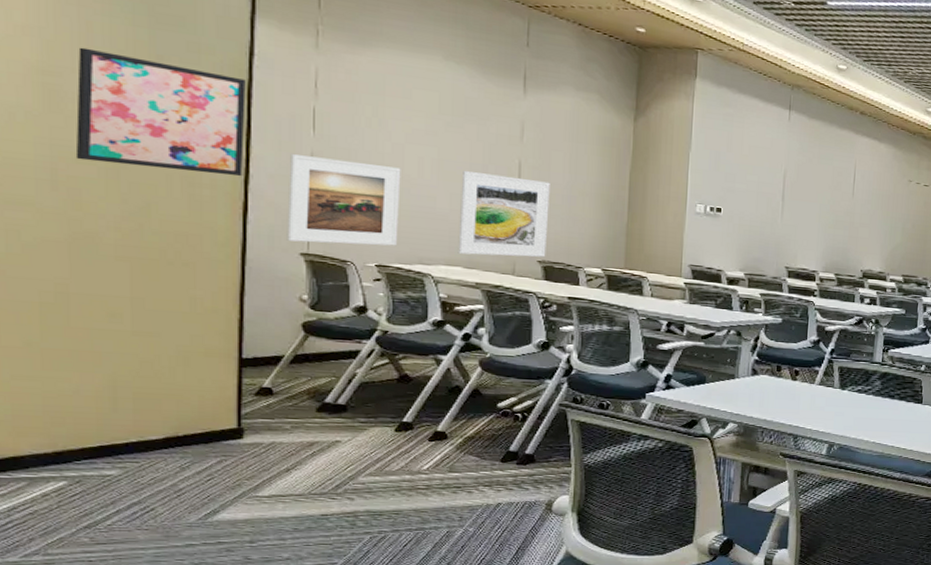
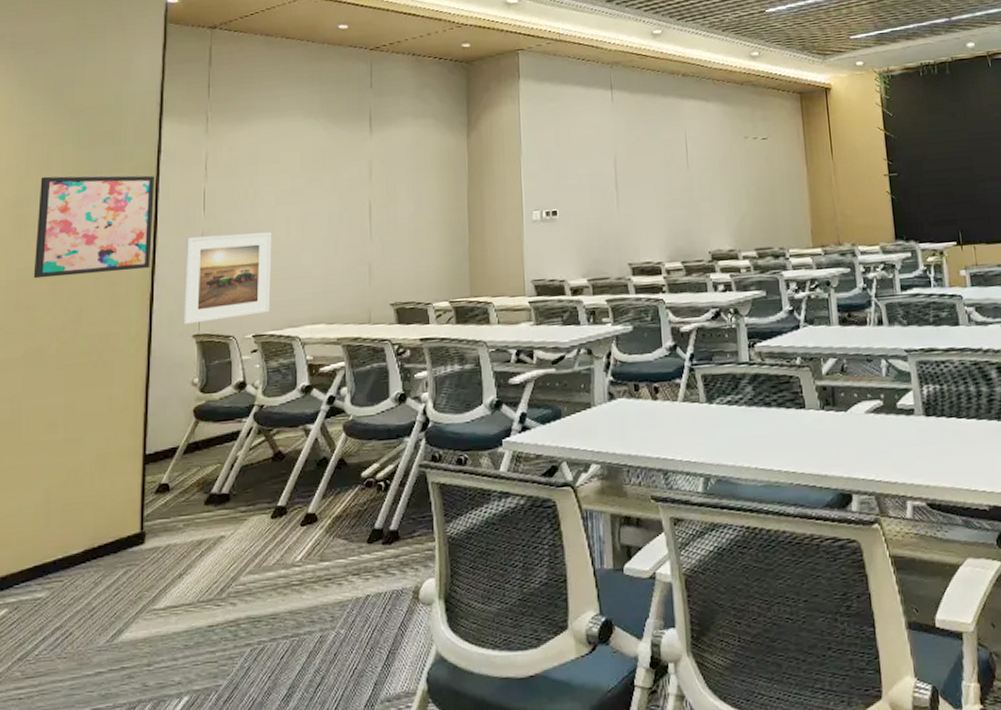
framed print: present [458,171,550,258] -> none [320,218,398,310]

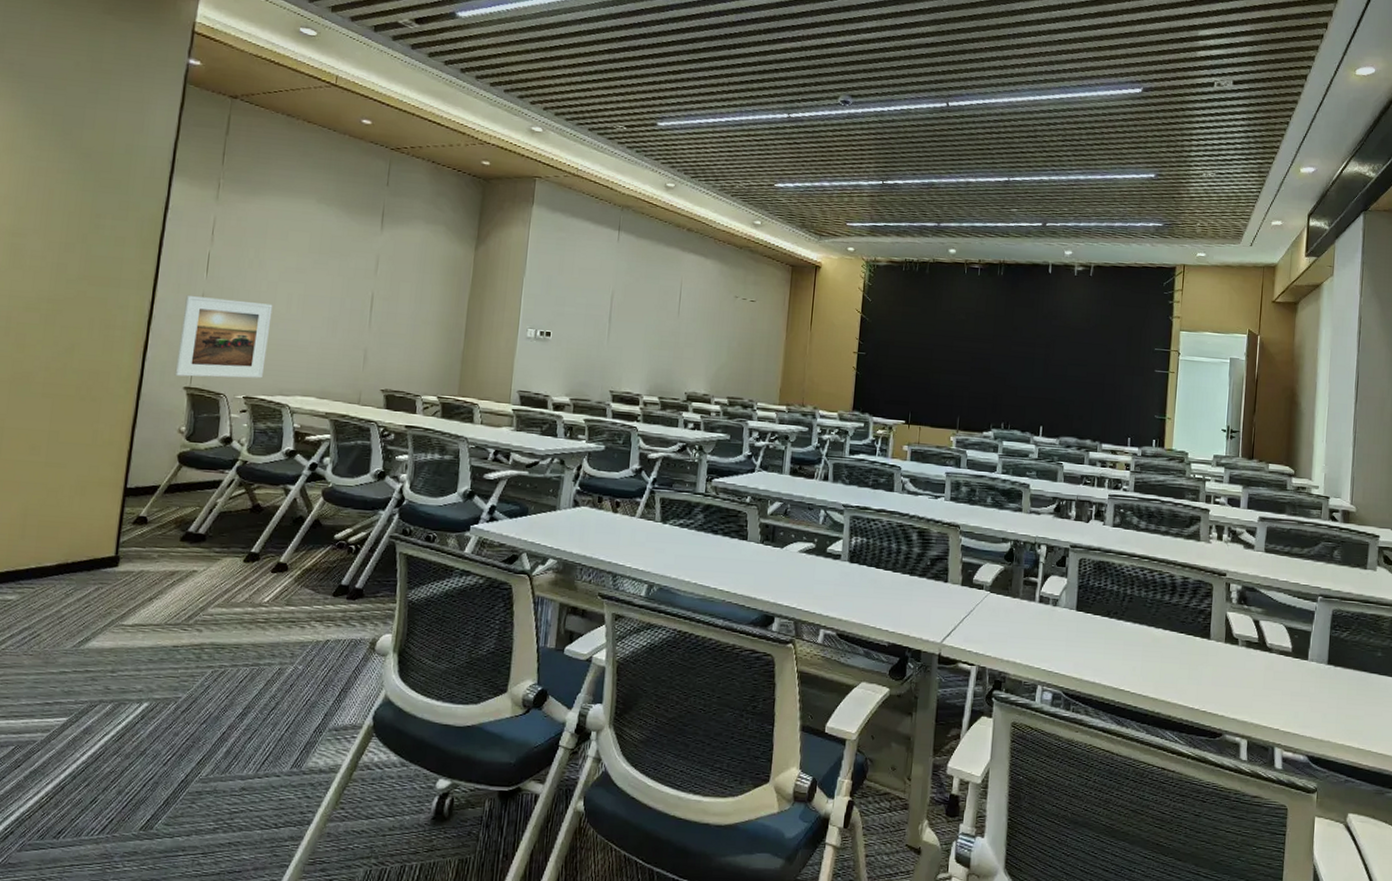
wall art: present [33,175,154,279] -> none [25,211,159,318]

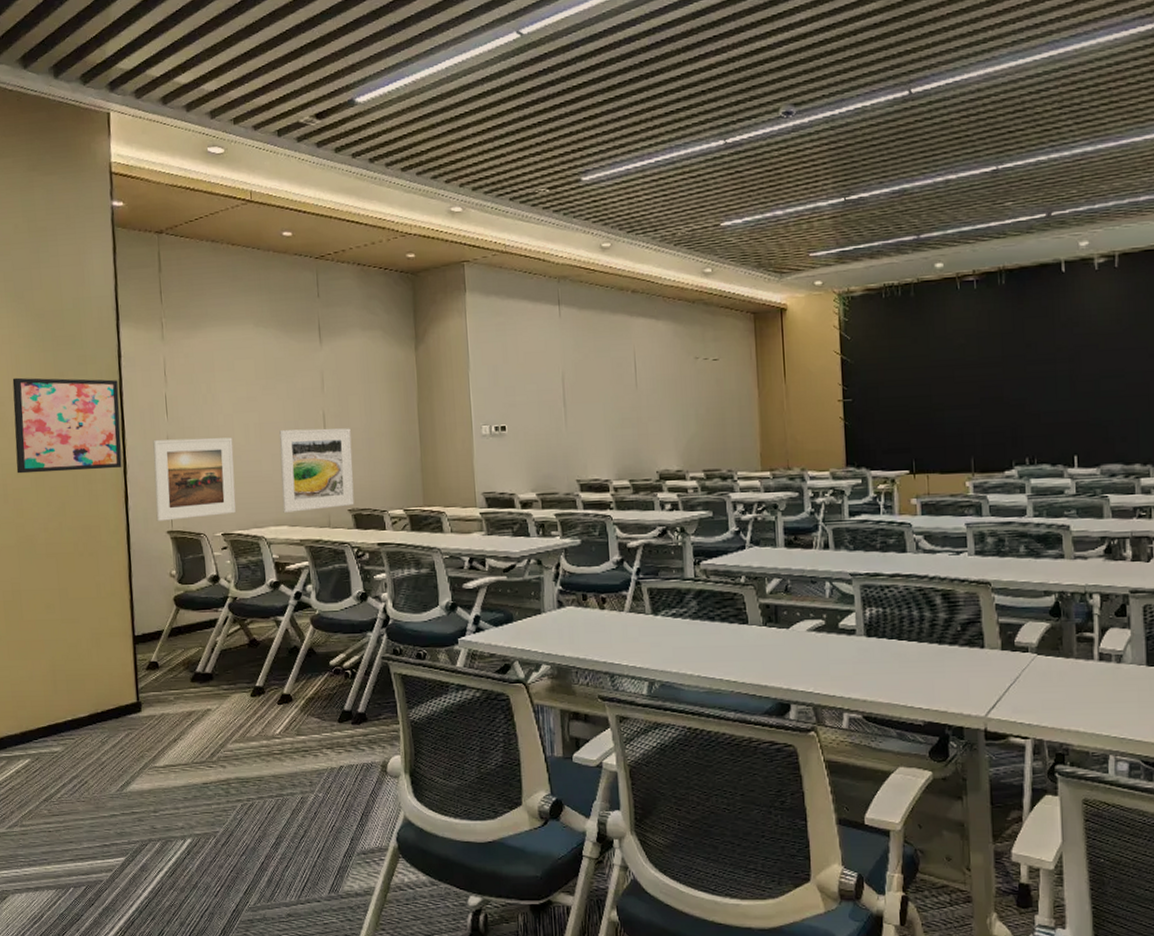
wall art: none [25,211,159,318] -> present [12,377,122,474]
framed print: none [313,305,397,386] -> present [279,428,355,513]

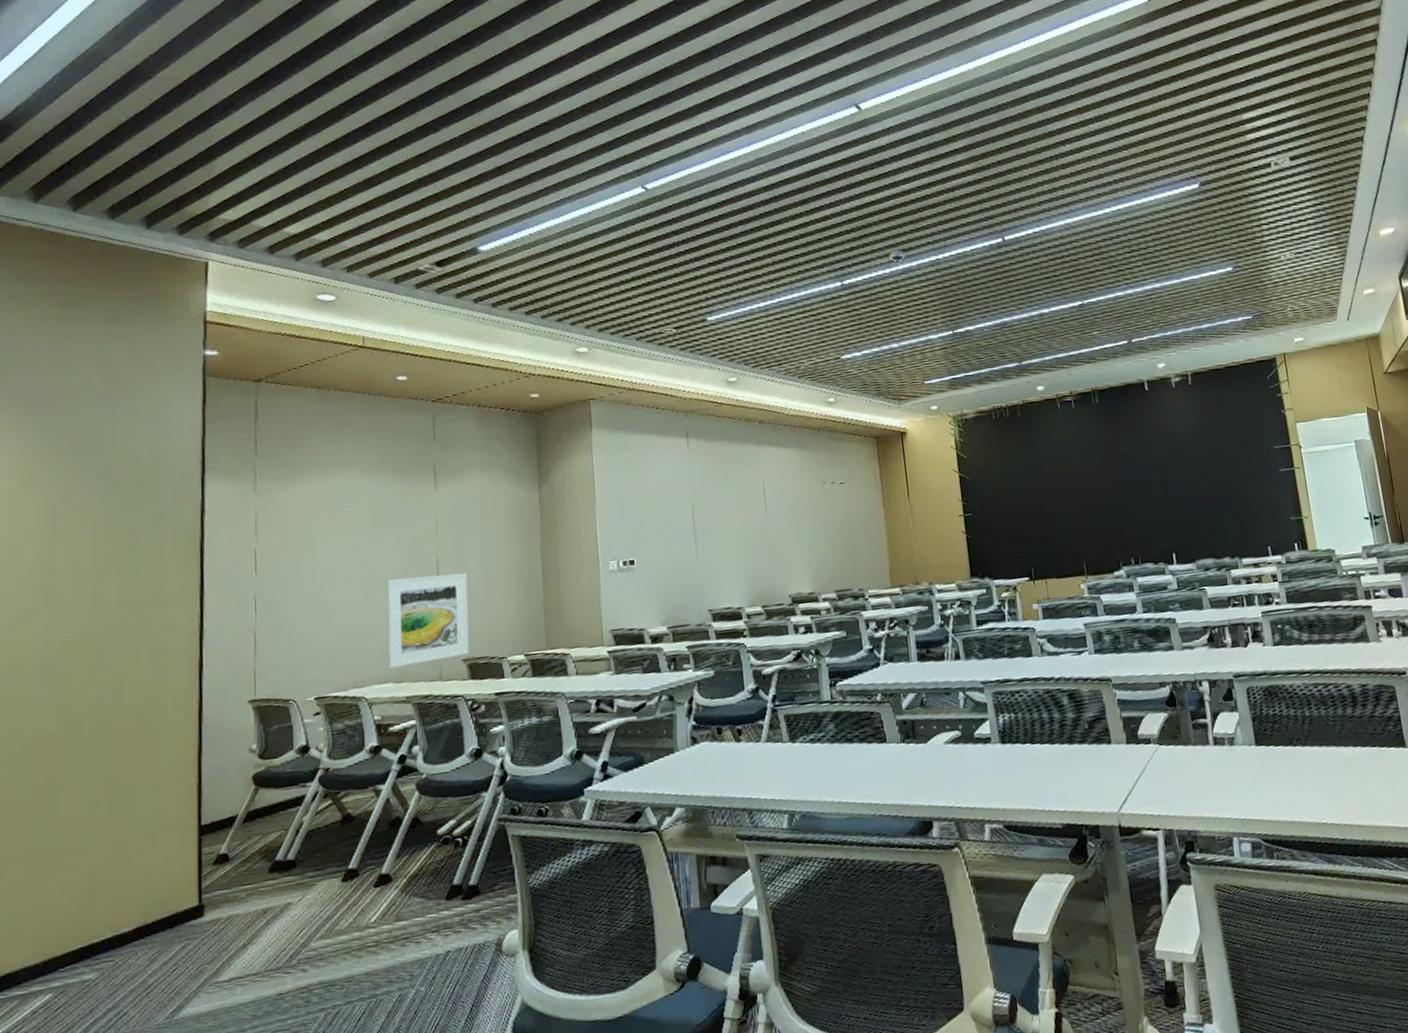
wall art: present [12,377,122,474] -> none [64,537,199,650]
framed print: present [153,437,236,521] -> none [236,591,333,690]

